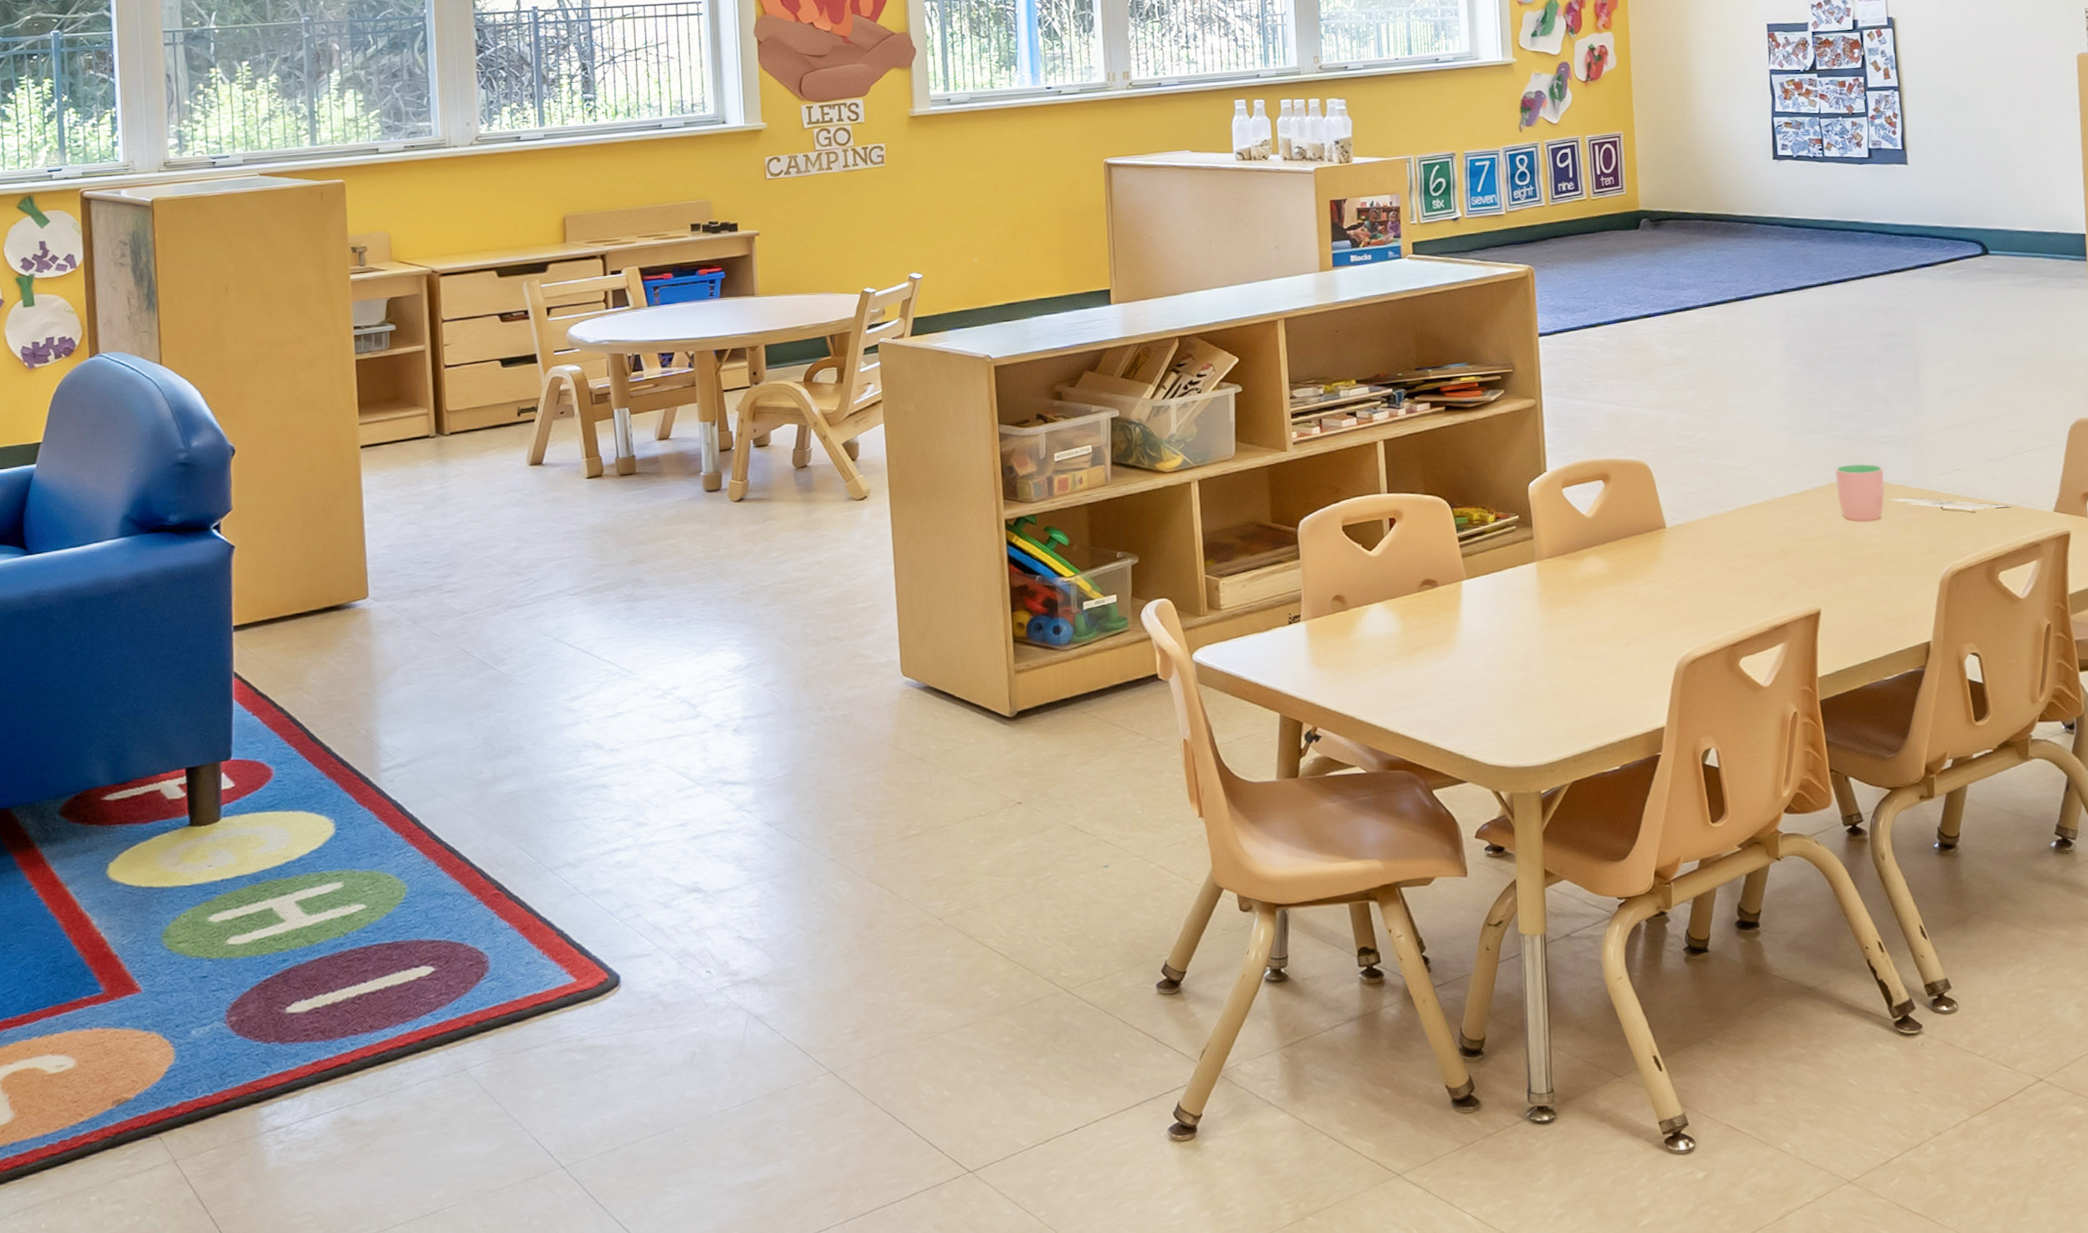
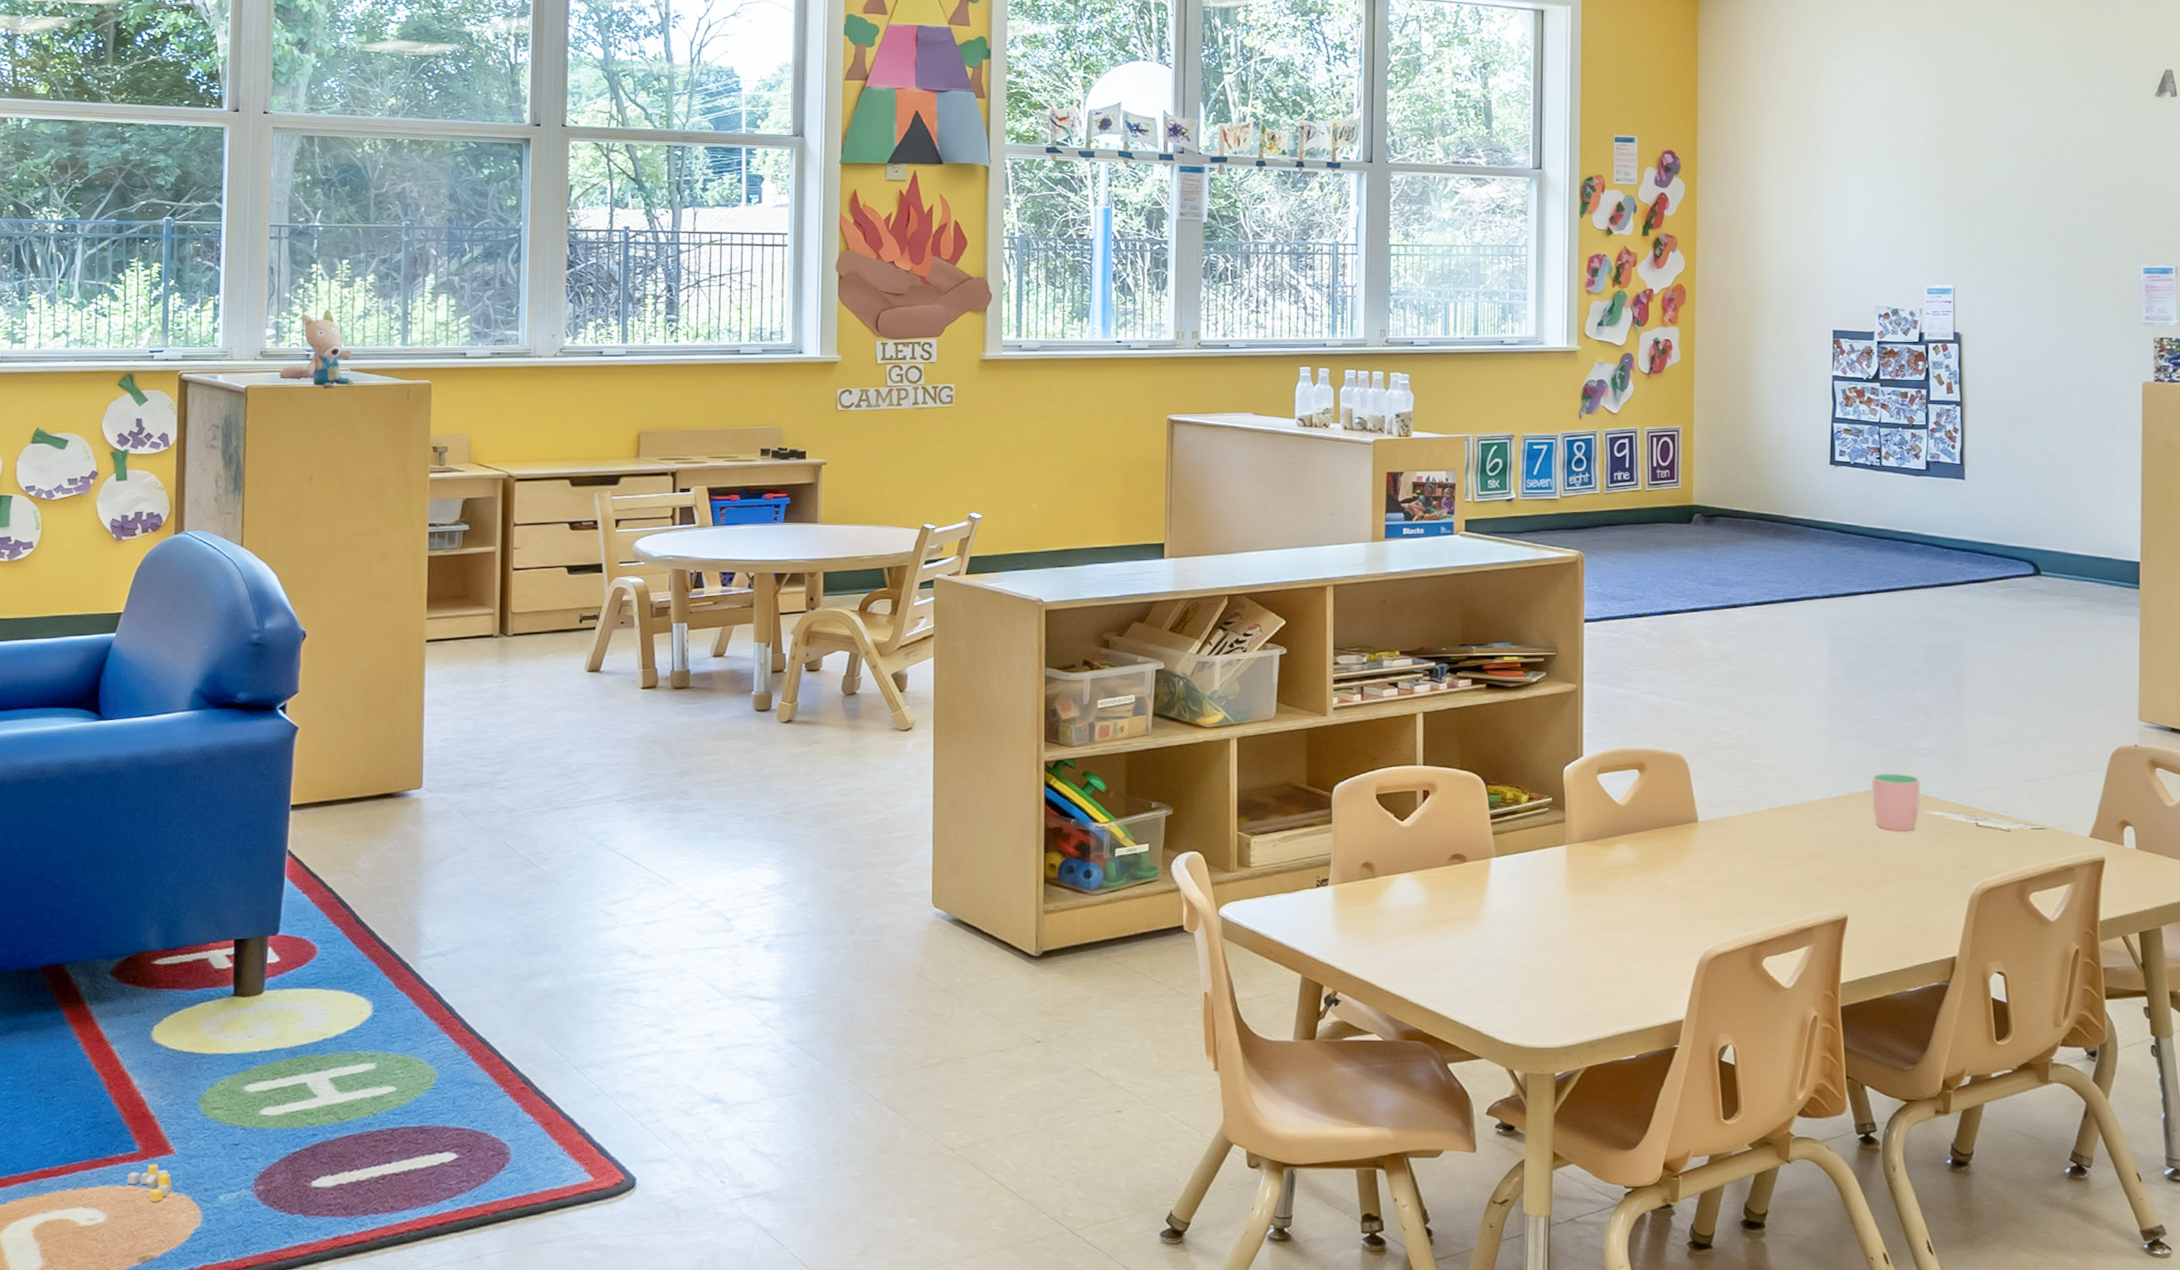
toy blocks: none [94,1004,142,1043] -> present [127,1164,172,1203]
toy animal: none [185,113,265,196] -> present [279,308,355,389]

